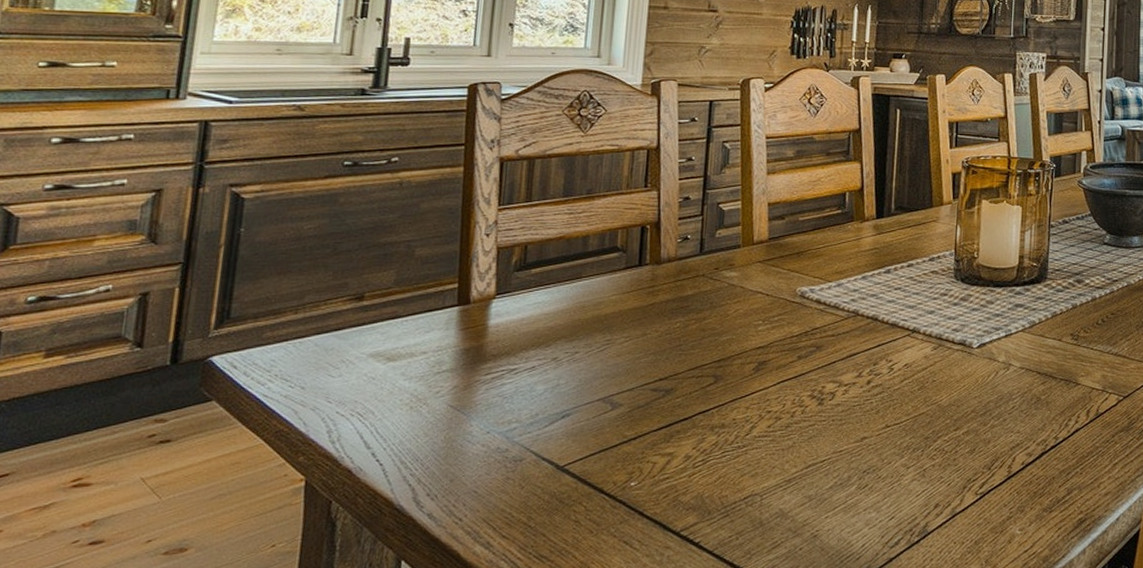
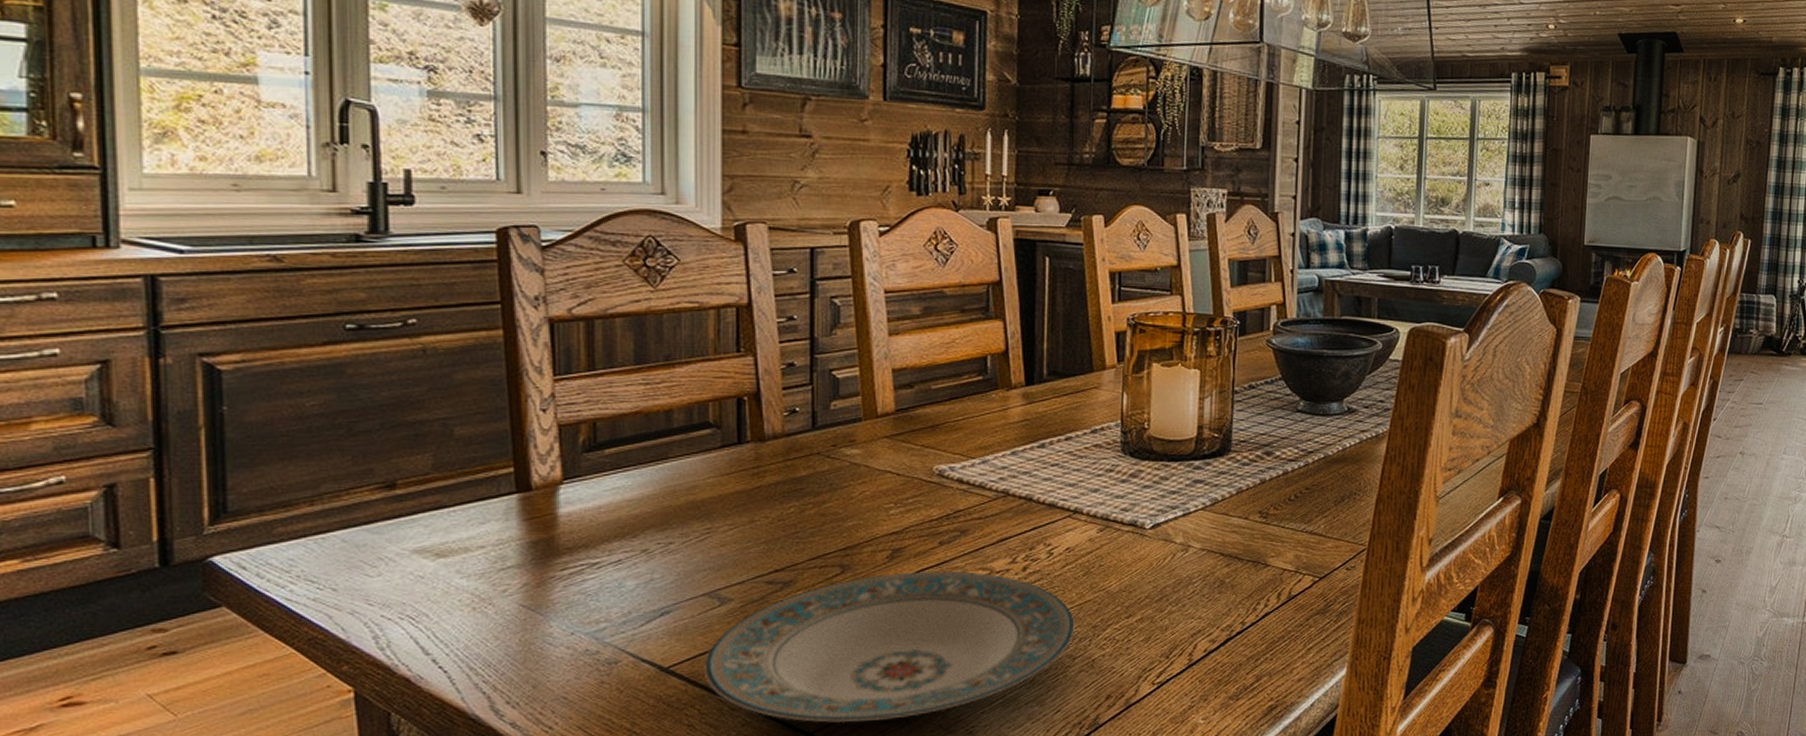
plate: none [592,383,910,524] -> present [703,571,1075,723]

